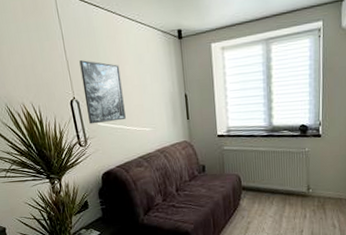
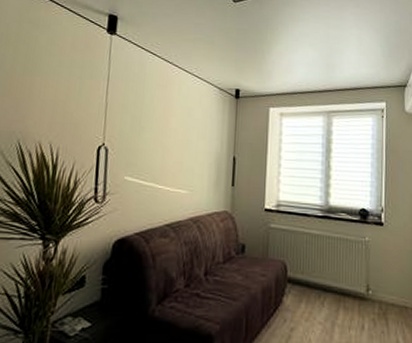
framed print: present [79,60,126,124] -> none [114,105,165,178]

